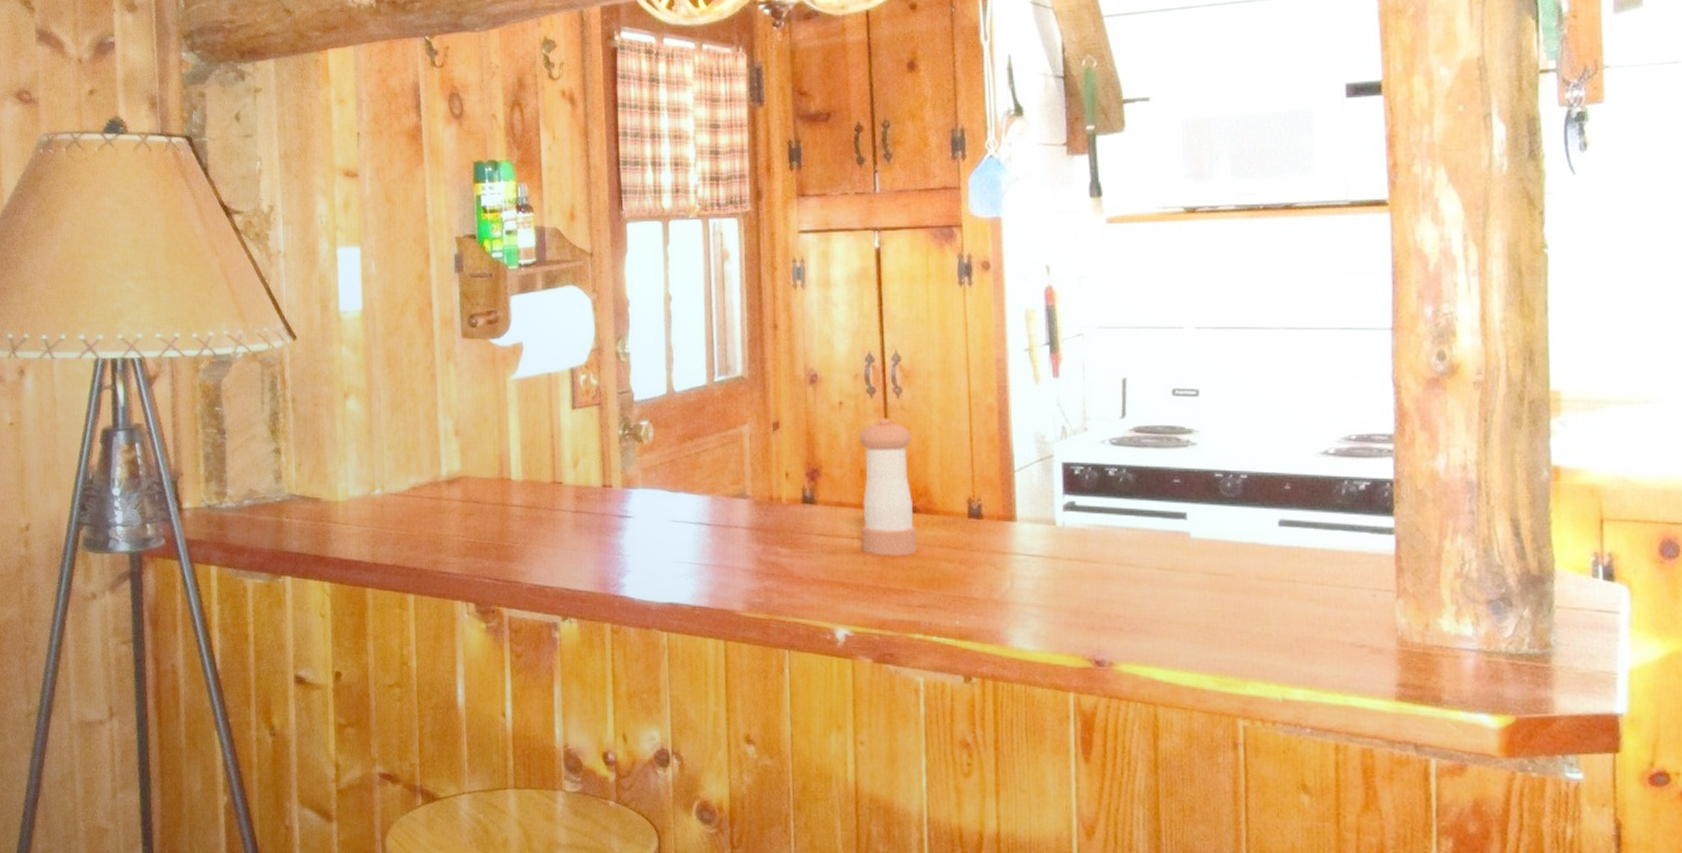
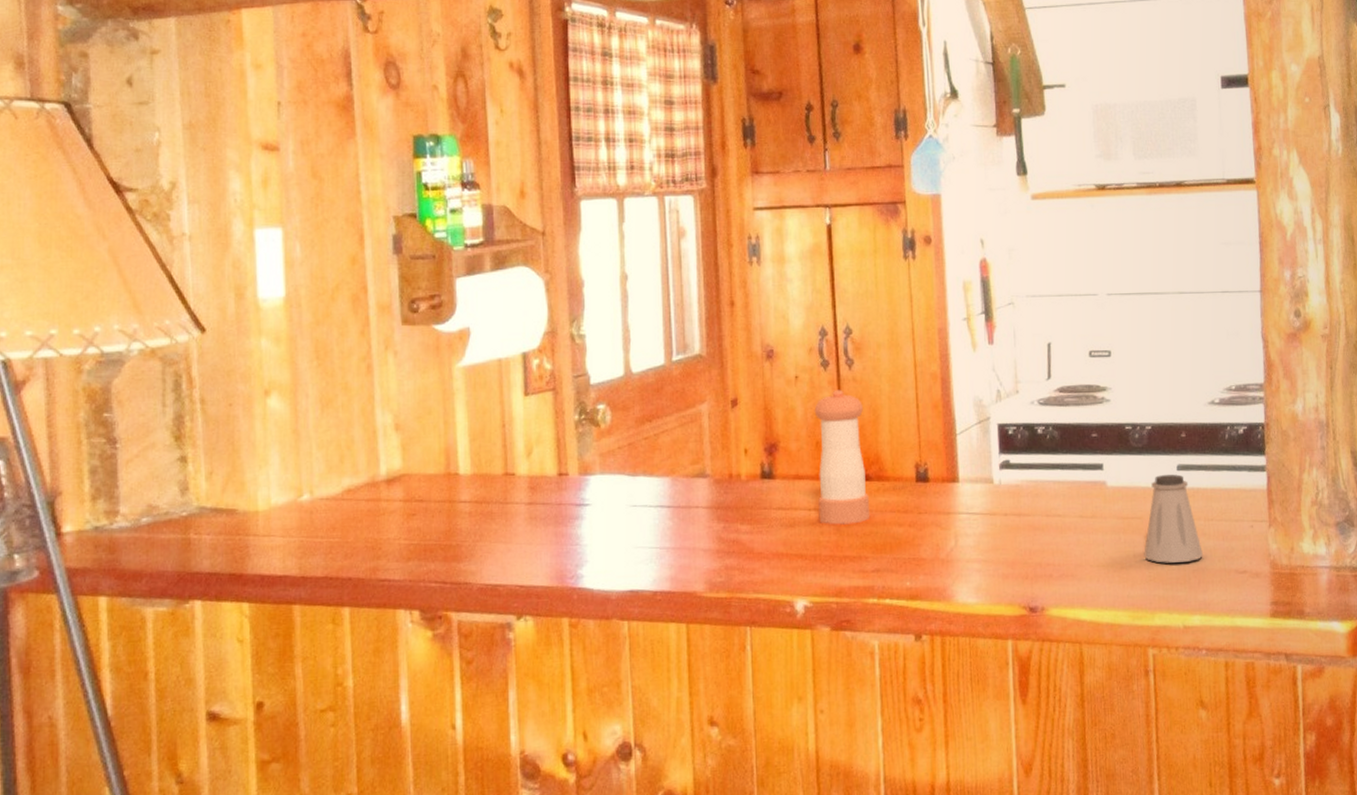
saltshaker: none [1235,530,1309,629] -> present [1144,474,1203,563]

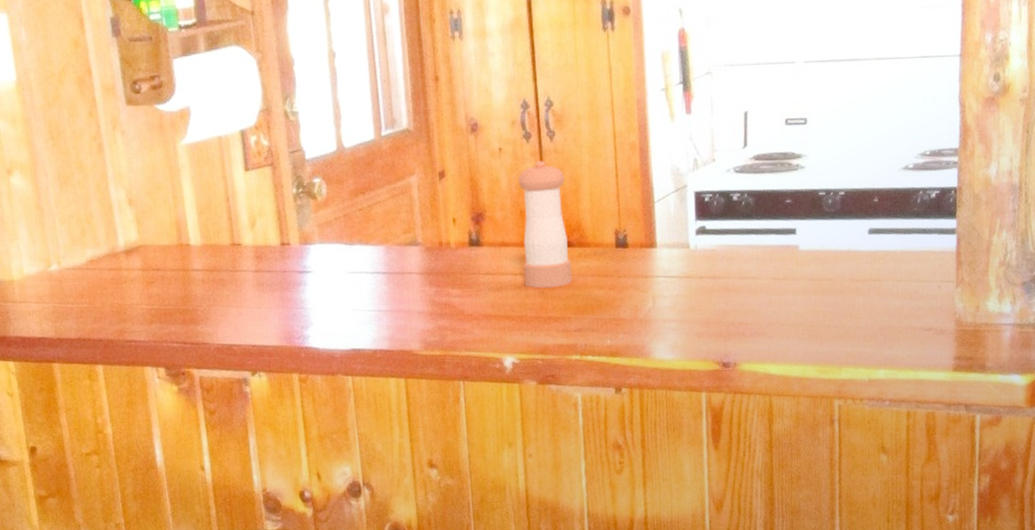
saltshaker: present [1144,474,1203,563] -> none [833,238,890,322]

